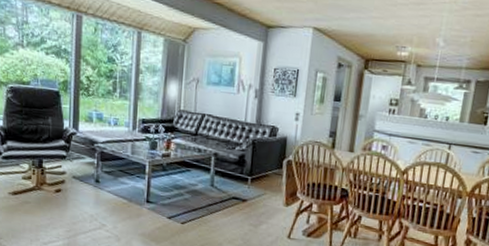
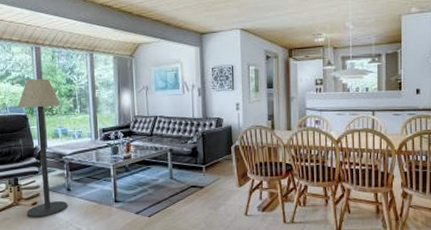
floor lamp: none [48,51,99,207] -> present [17,78,67,218]

